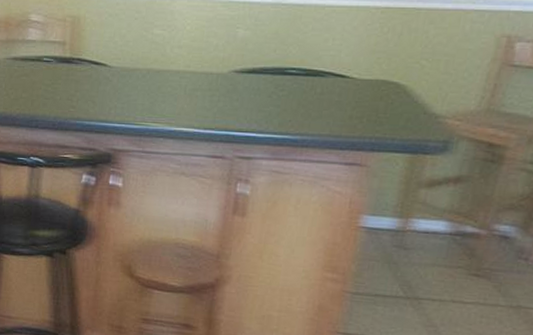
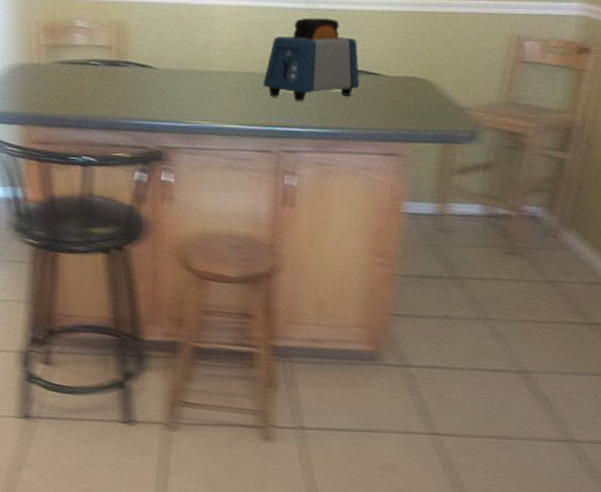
toaster: none [221,14,327,104] -> present [263,18,359,101]

